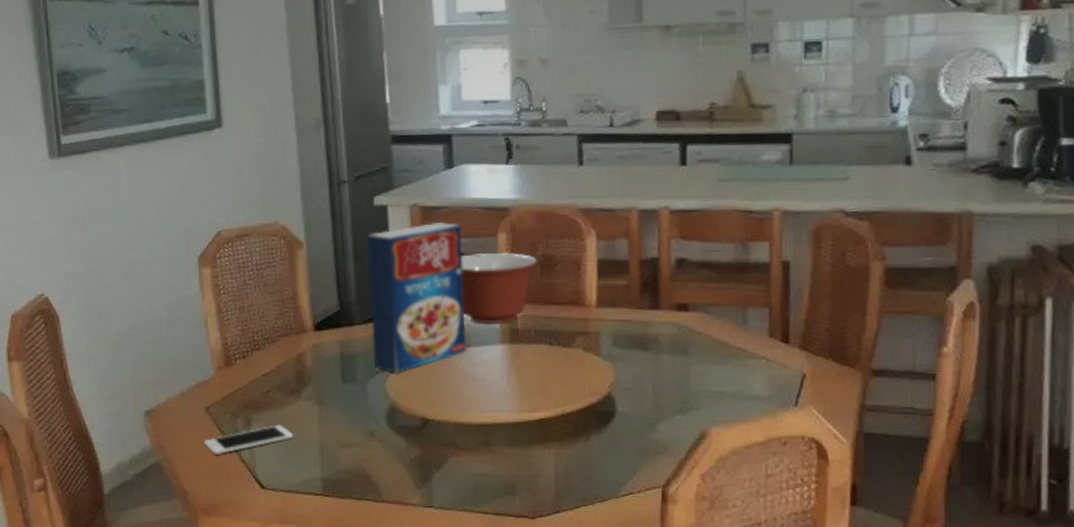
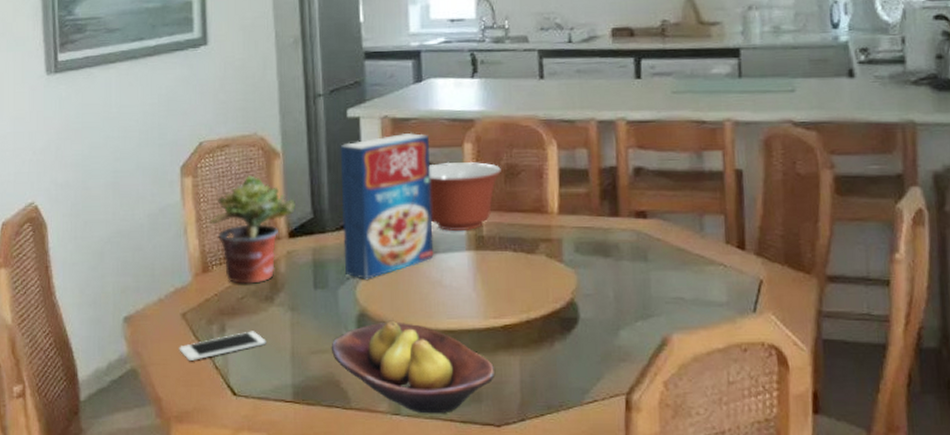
potted plant: none [232,266,321,378] -> present [210,175,295,284]
fruit bowl: none [360,415,530,506] -> present [331,321,496,414]

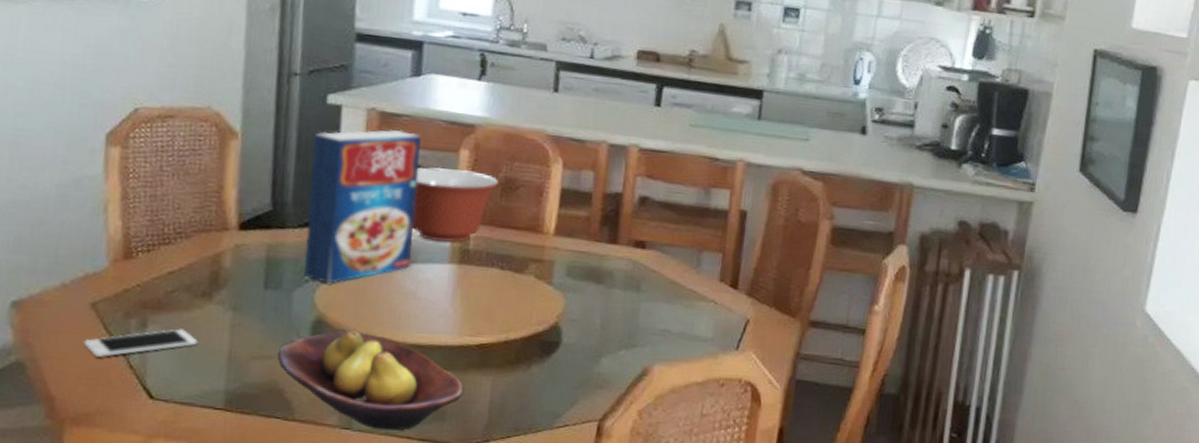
potted plant: present [210,175,295,284] -> none [140,154,252,277]

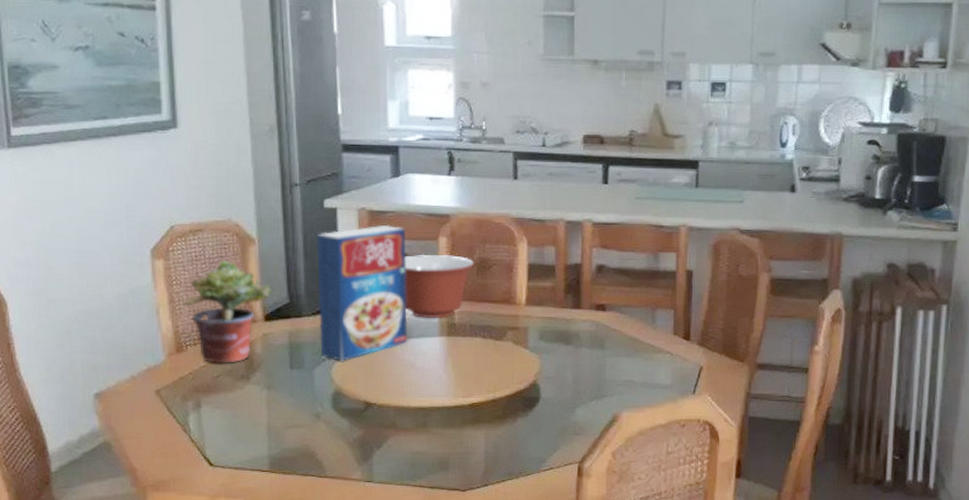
cell phone: present [83,329,198,357] -> none [153,407,243,434]
potted plant: none [140,154,252,277] -> present [184,260,271,363]
fruit bowl: present [277,331,464,430] -> none [306,399,462,481]

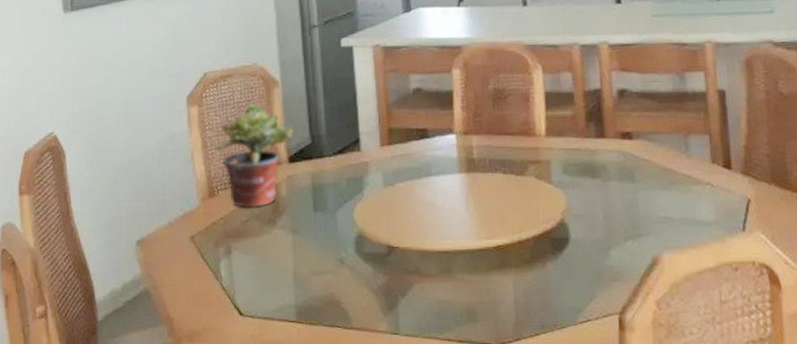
cereal box: present [316,224,408,361] -> none [335,60,427,202]
mixing bowl: present [404,255,475,319] -> none [419,87,490,155]

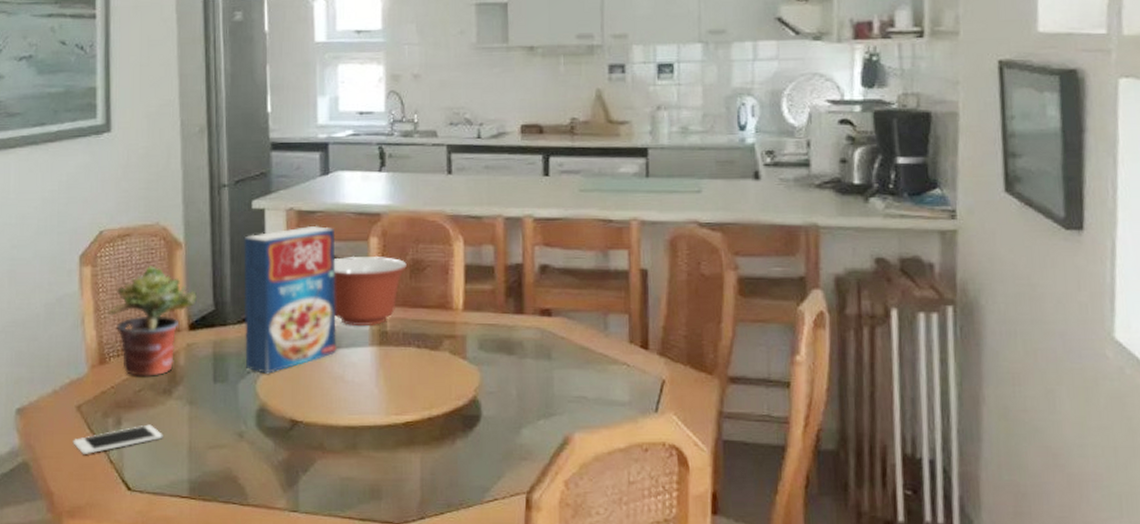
cell phone: none [188,253,270,282] -> present [73,424,163,454]
cereal box: none [335,60,427,202] -> present [244,225,336,374]
mixing bowl: none [419,87,490,155] -> present [333,257,408,327]

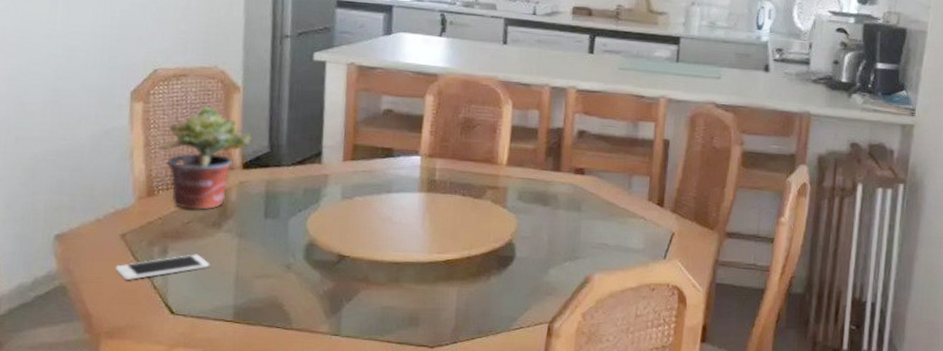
cereal box: present [244,225,336,374] -> none [297,80,393,212]
mixing bowl: present [333,257,408,327] -> none [387,111,460,175]

